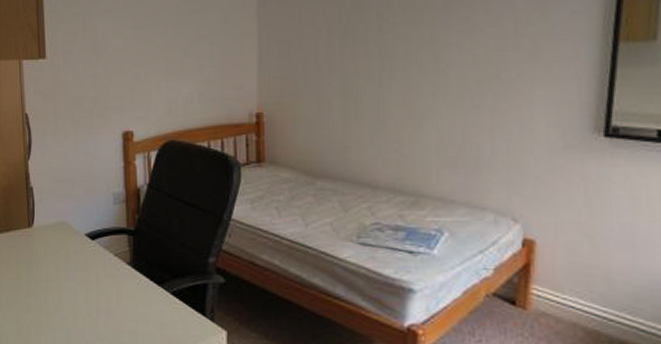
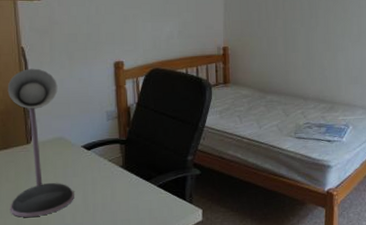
desk lamp: none [10,138,76,315] -> present [7,68,74,218]

